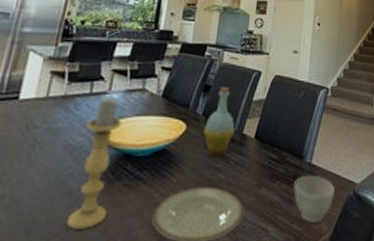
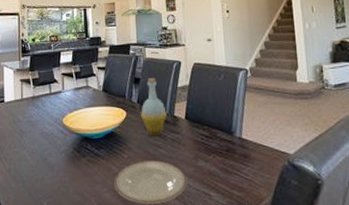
candle holder: present [66,97,122,230] -> none [52,95,80,193]
bowl: present [293,175,335,222] -> none [227,148,269,189]

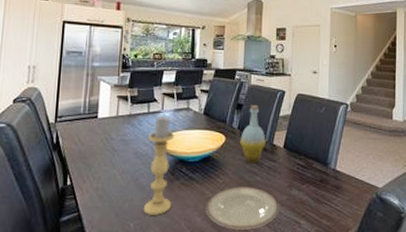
candle holder: none [52,95,80,193] -> present [143,115,175,215]

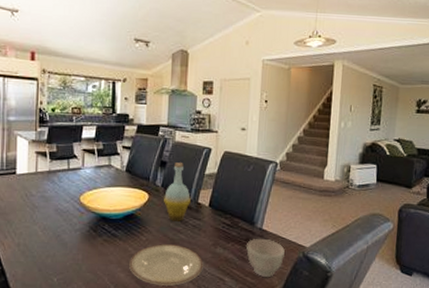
candle holder: present [143,115,175,215] -> none [66,172,96,271]
bowl: none [320,179,358,219] -> present [245,238,285,277]

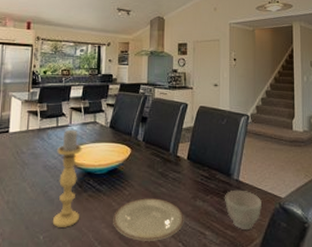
candle holder: none [66,172,96,271] -> present [52,129,82,227]
bottle: present [164,162,191,221] -> none [145,118,170,175]

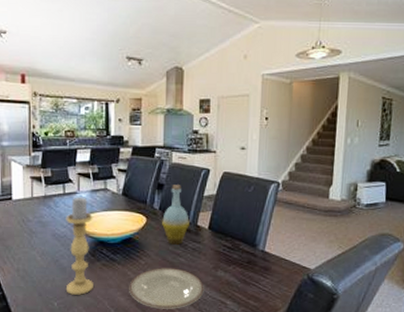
bottle: none [145,118,170,175] -> present [162,185,190,245]
bowl: present [224,189,261,229] -> none [247,260,288,300]

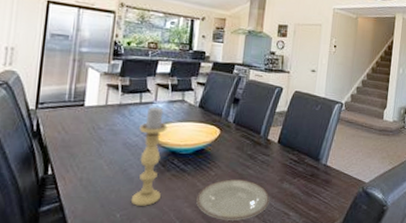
bottle: present [162,185,190,245] -> none [235,100,261,157]

